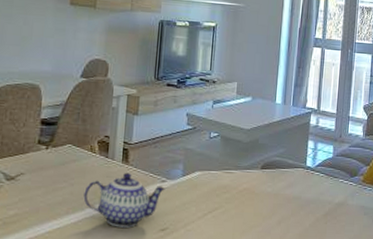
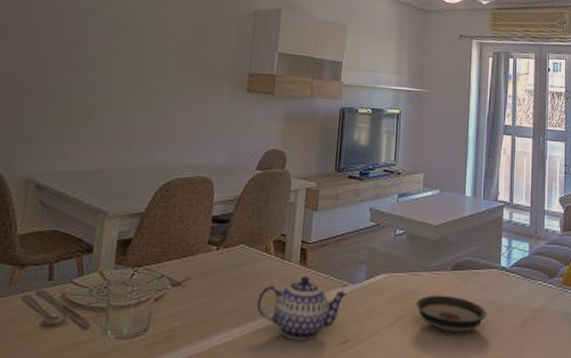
saucer: none [228,190,293,223] -> present [416,294,487,333]

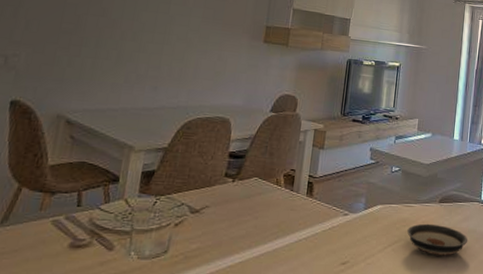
teapot: present [256,275,348,340] -> none [267,205,348,261]

